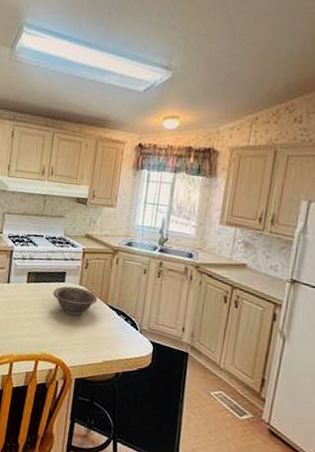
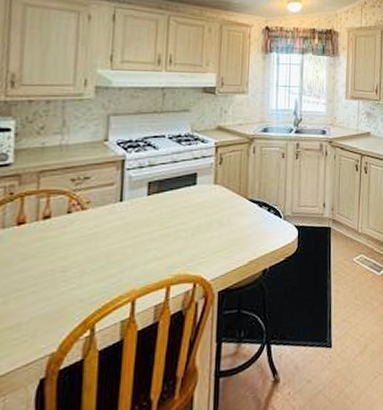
decorative bowl: present [53,286,98,316] -> none [183,187,237,221]

